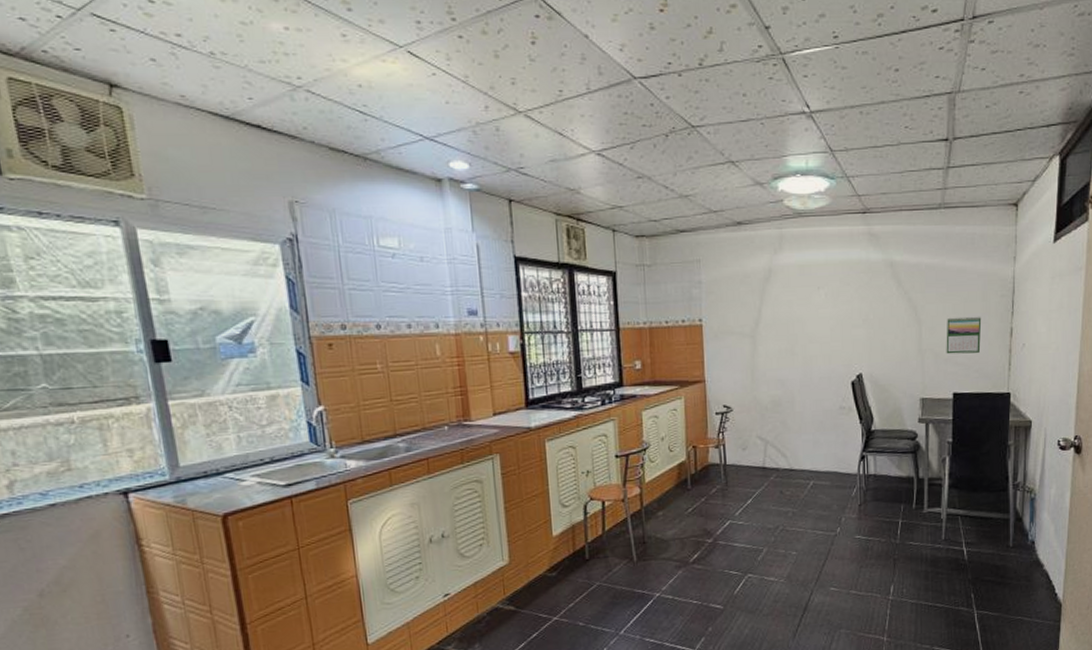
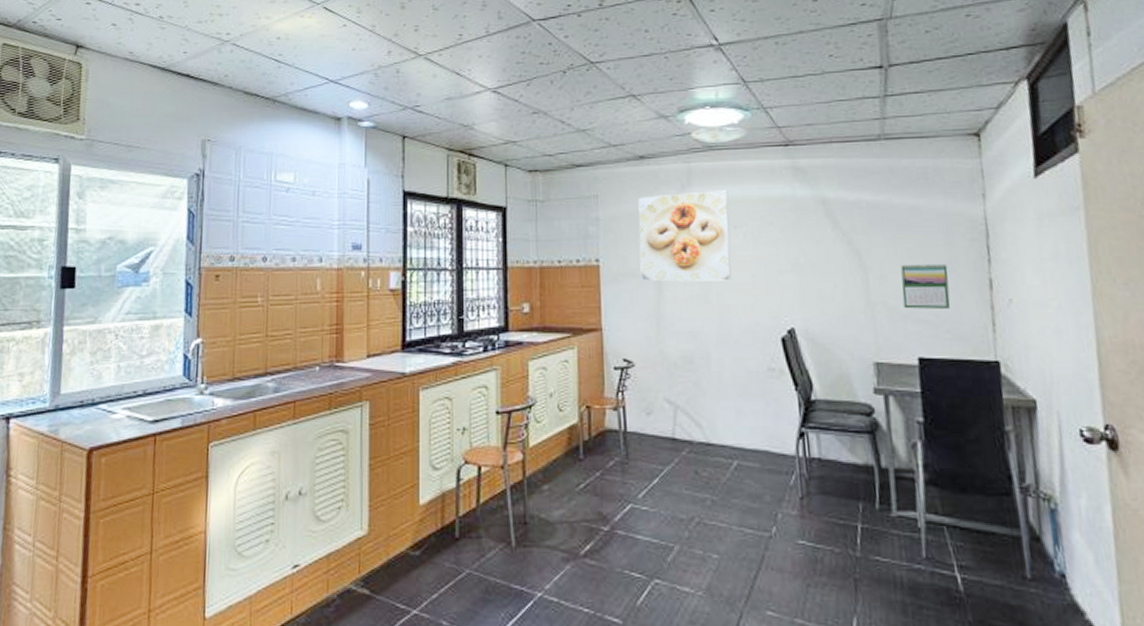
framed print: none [736,254,814,338] -> present [638,190,732,282]

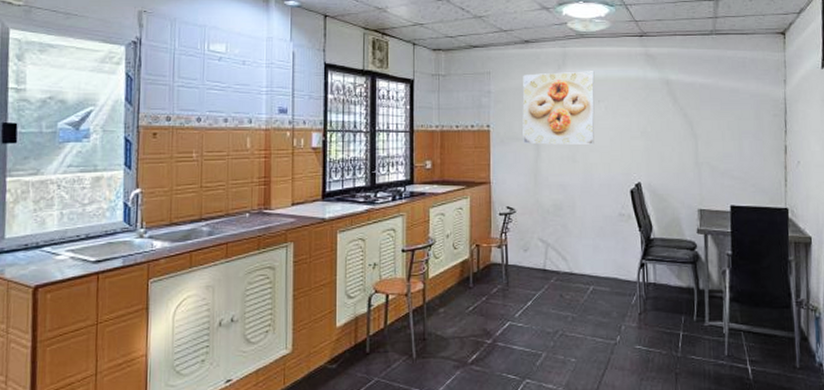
calendar: present [900,263,951,309] -> none [722,133,756,168]

